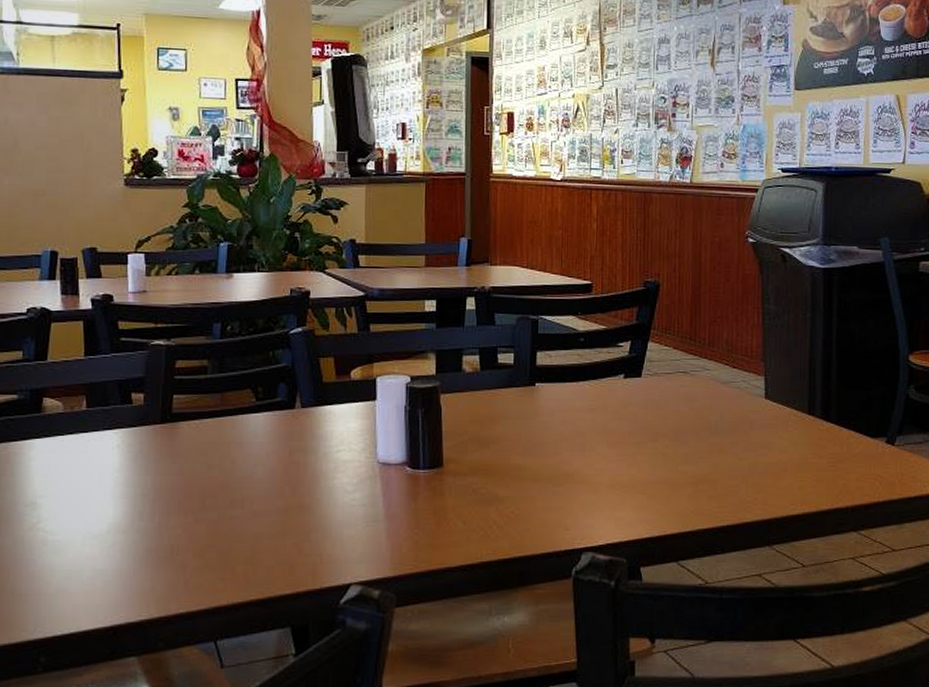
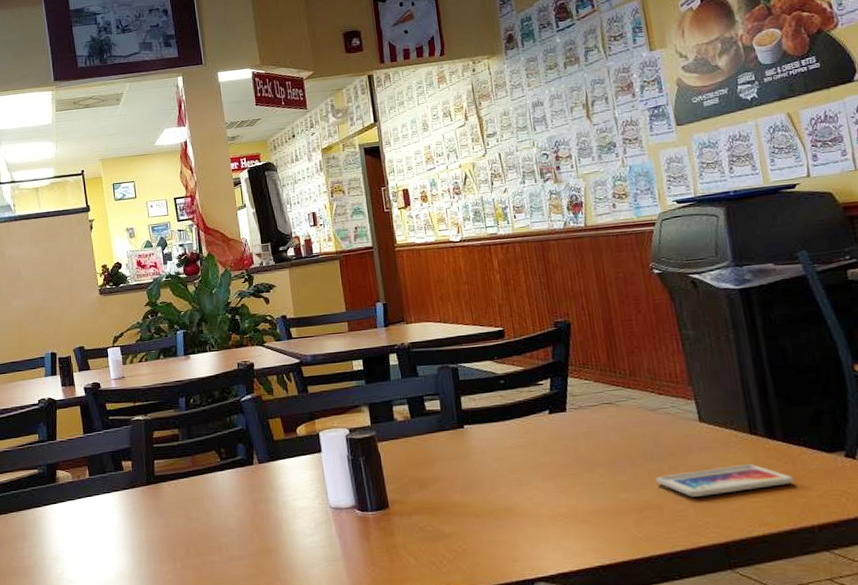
smartphone: none [715,444,839,473] -> present [655,464,795,497]

